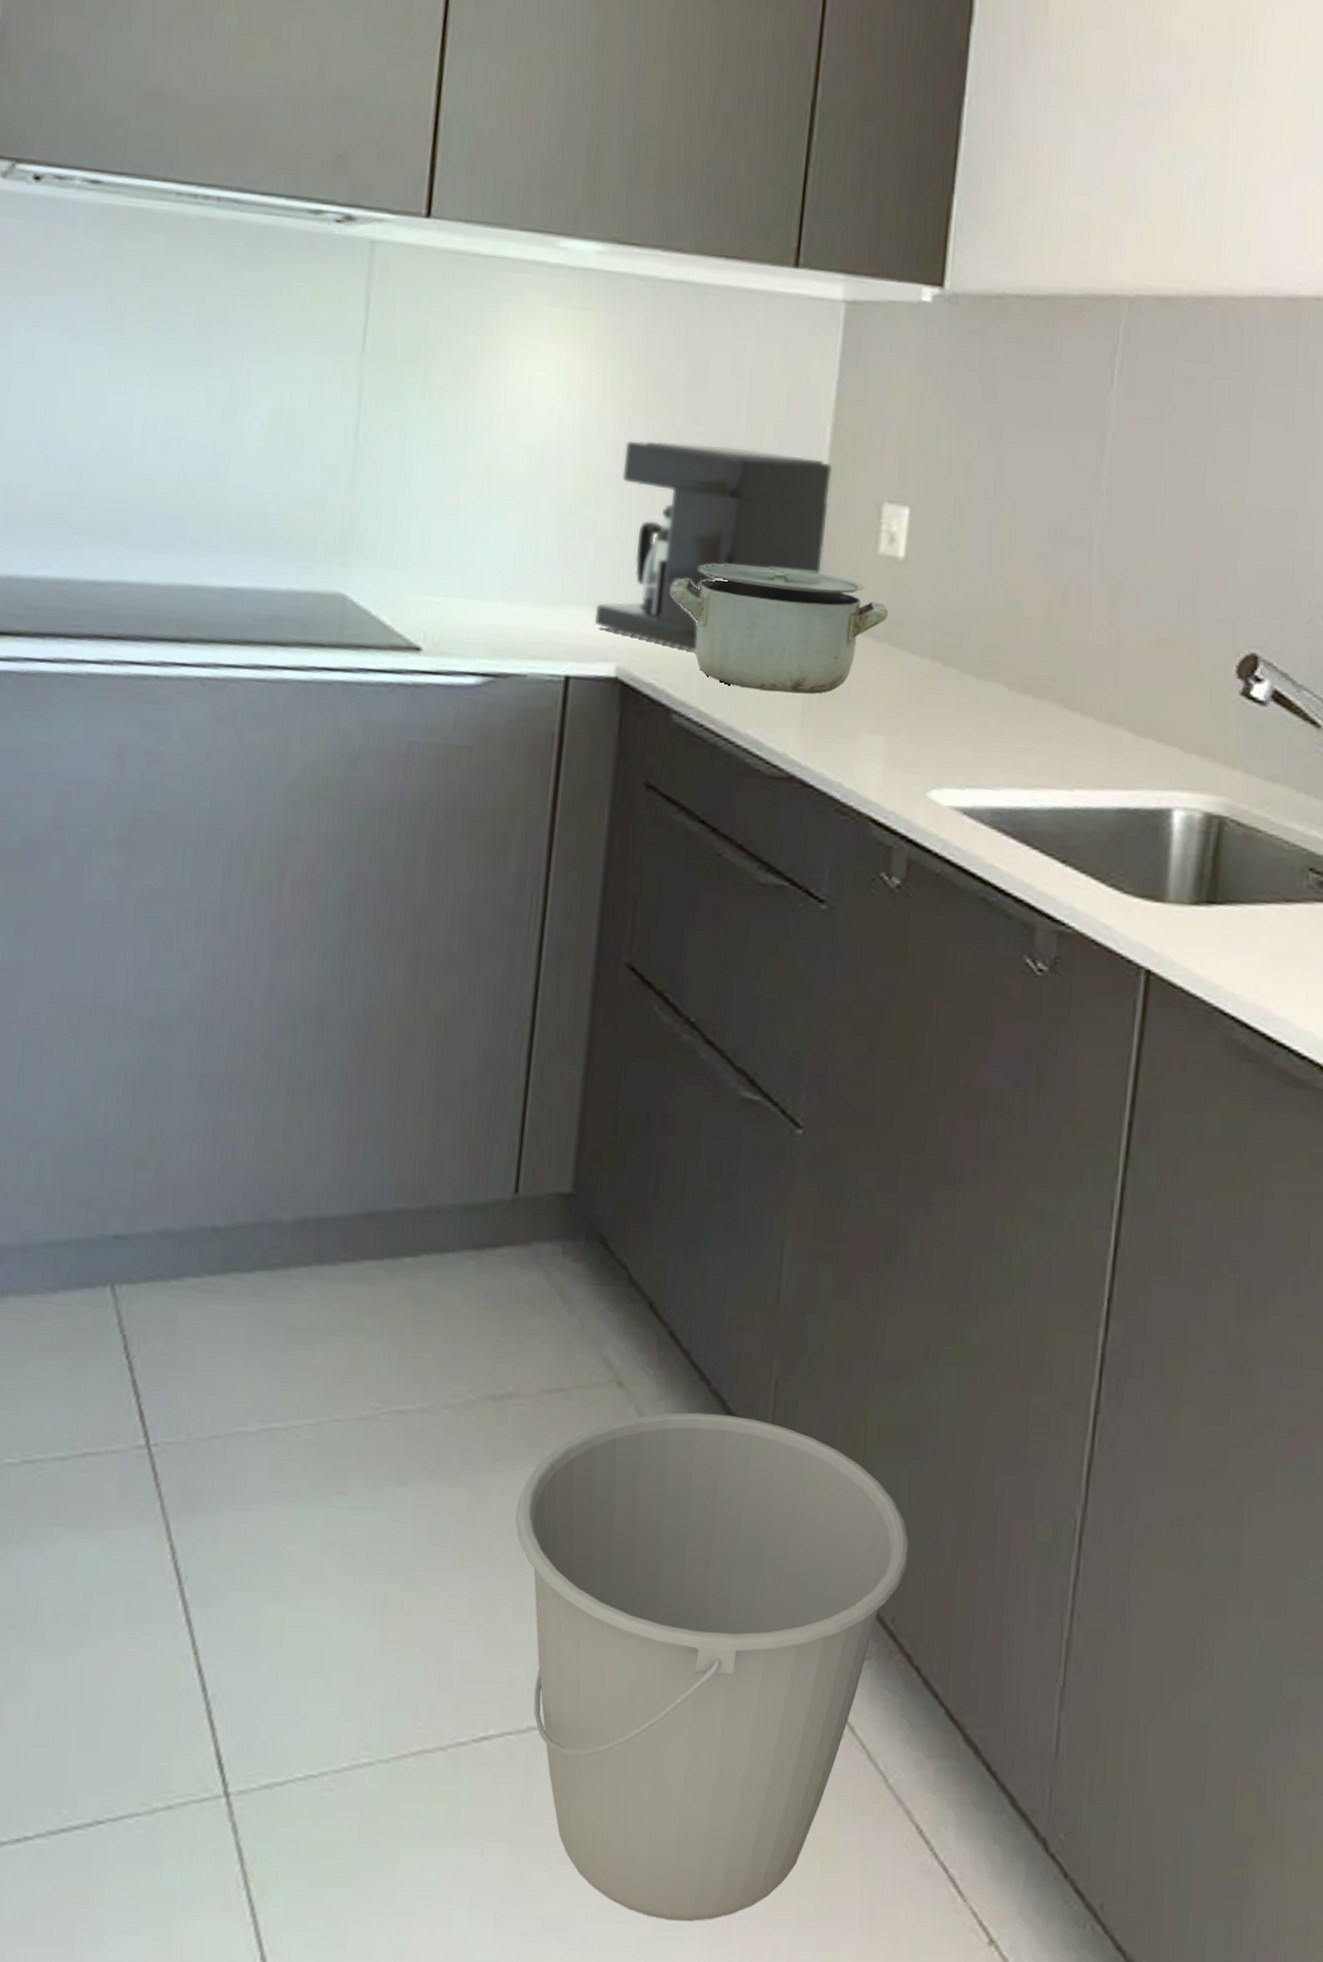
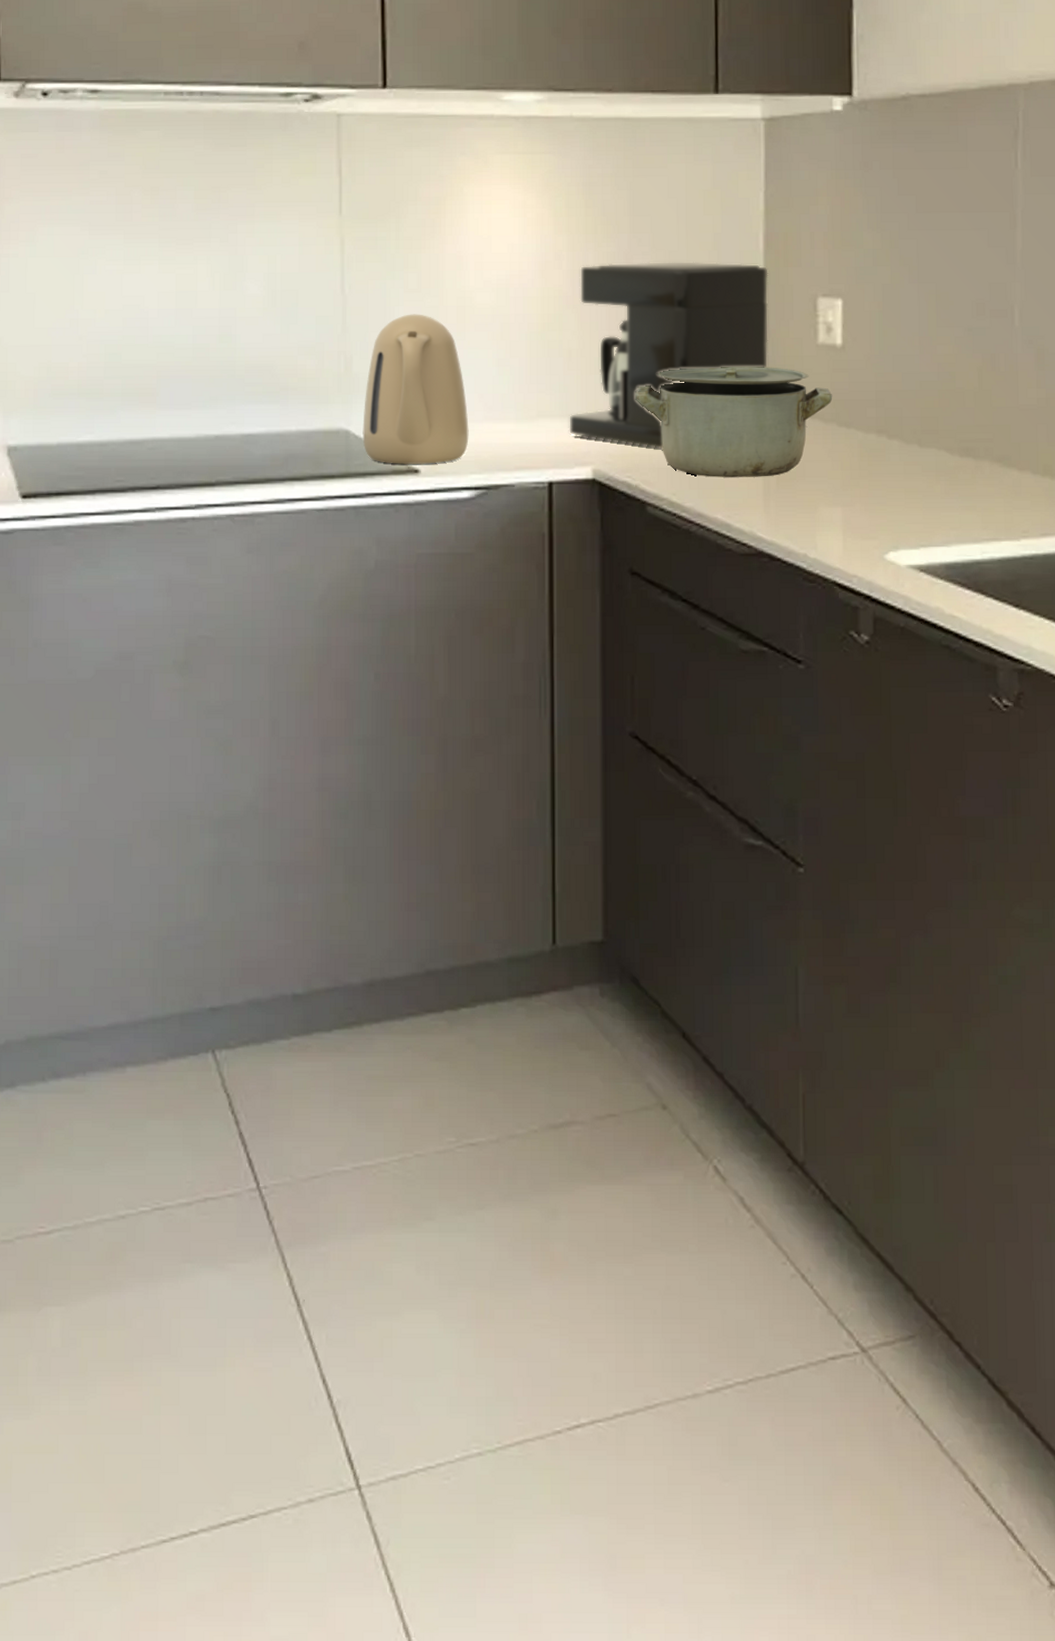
kettle: none [360,472,483,643] -> present [362,314,469,464]
bucket: present [515,1412,909,1921] -> none [584,1127,940,1578]

